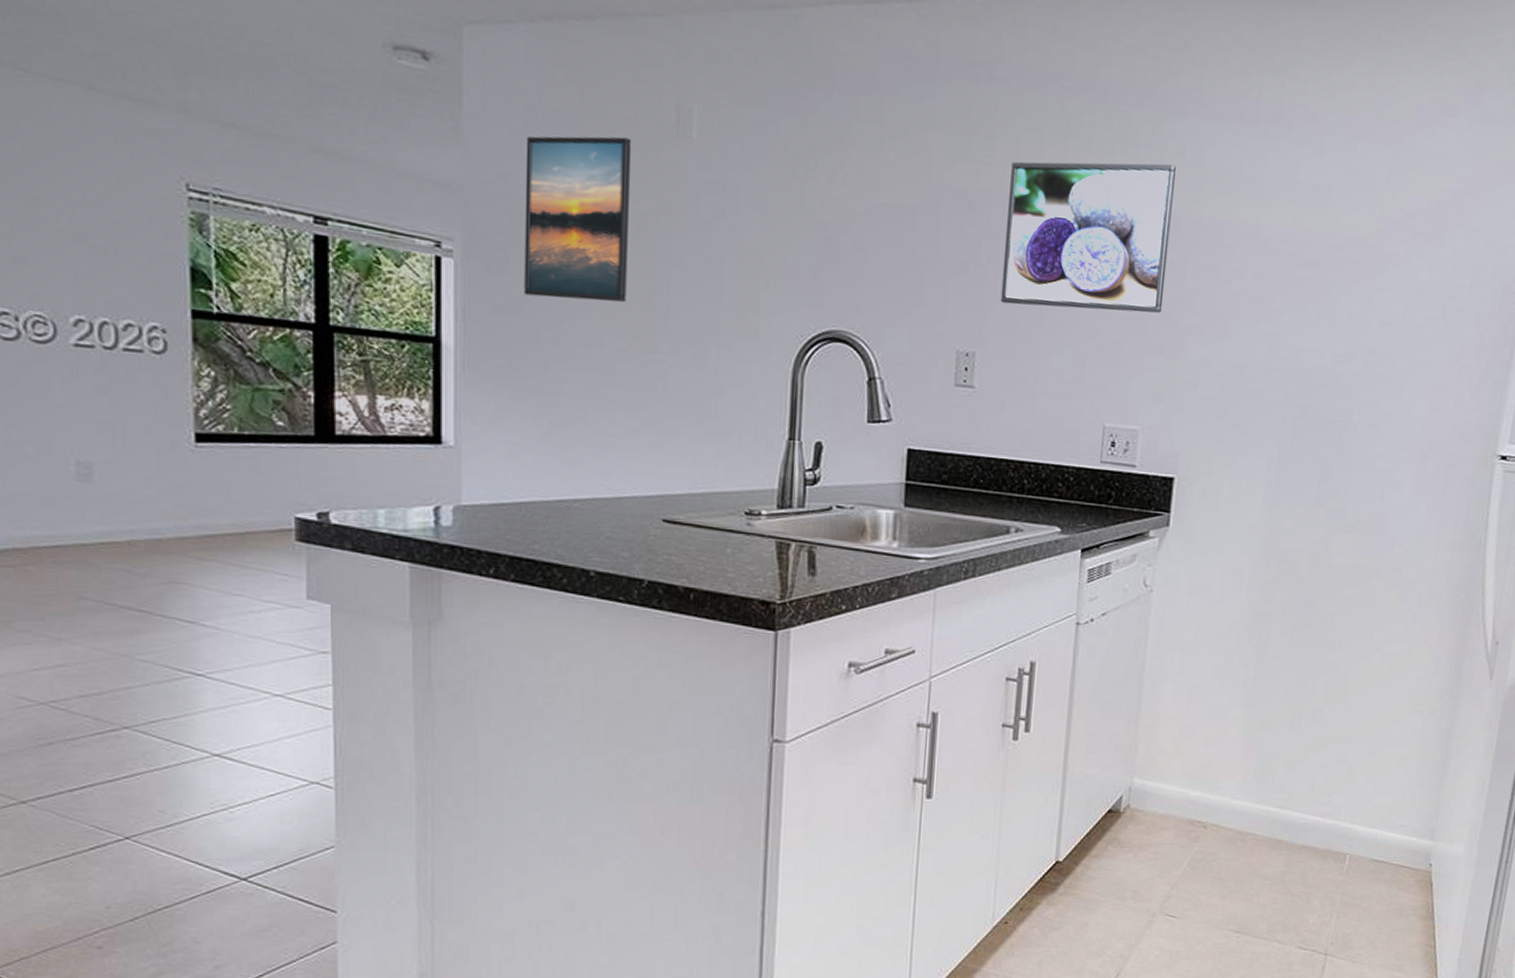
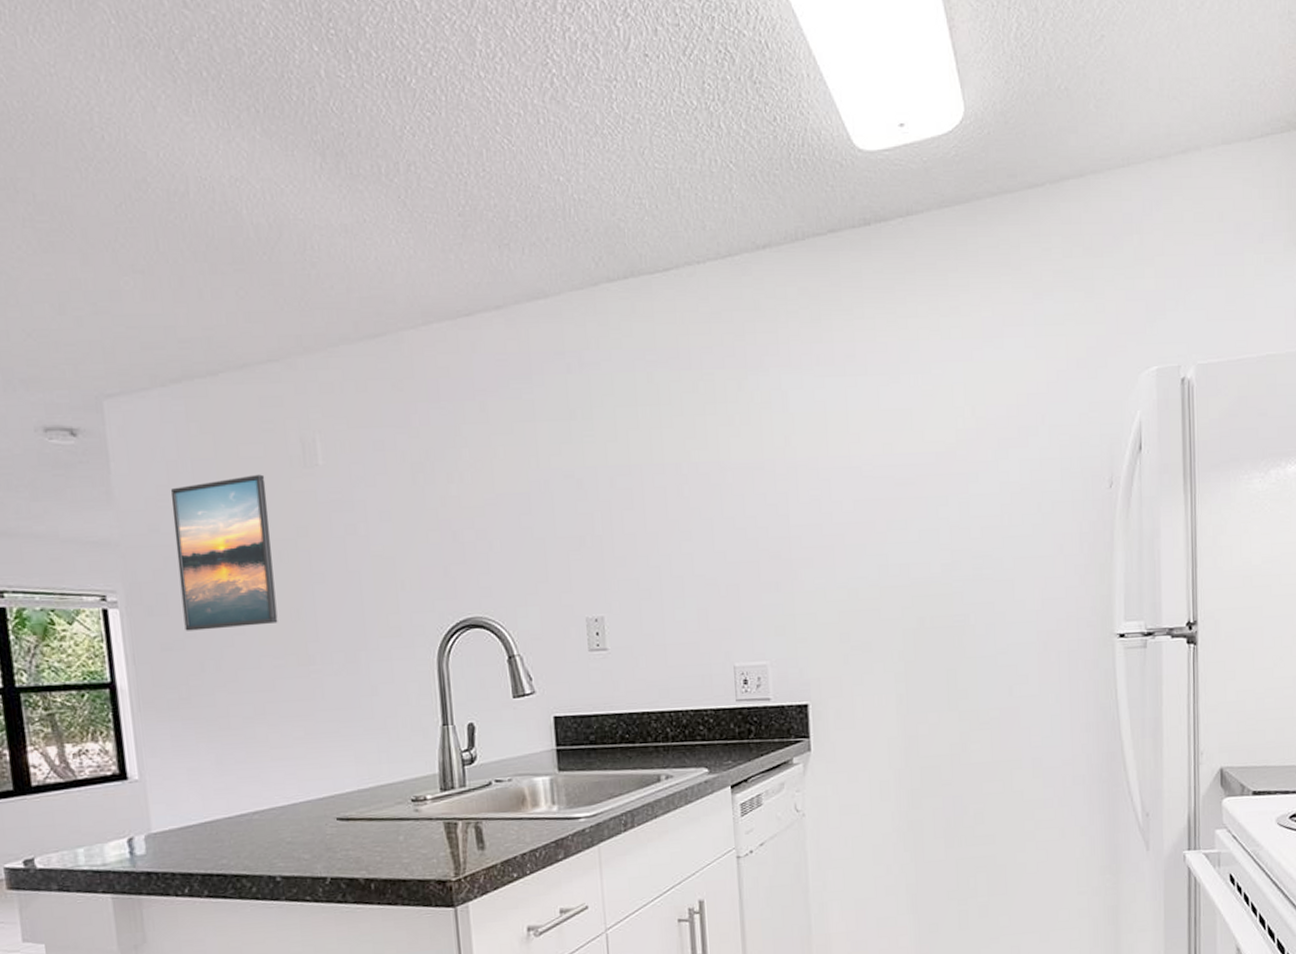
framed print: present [1000,161,1176,313] -> none [612,414,772,568]

